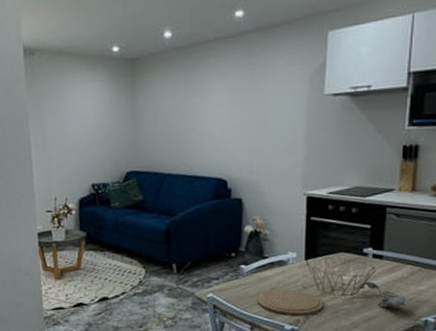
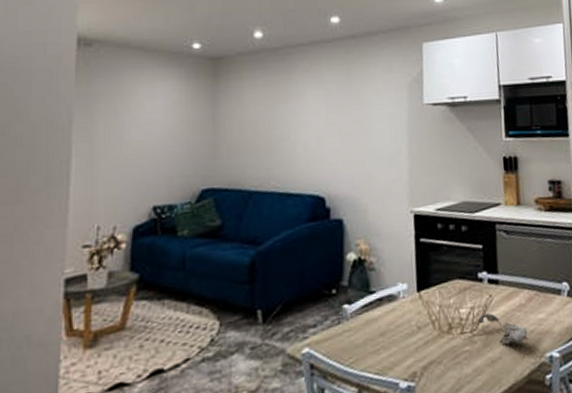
plate: present [257,289,324,315] -> none [364,331,442,368]

